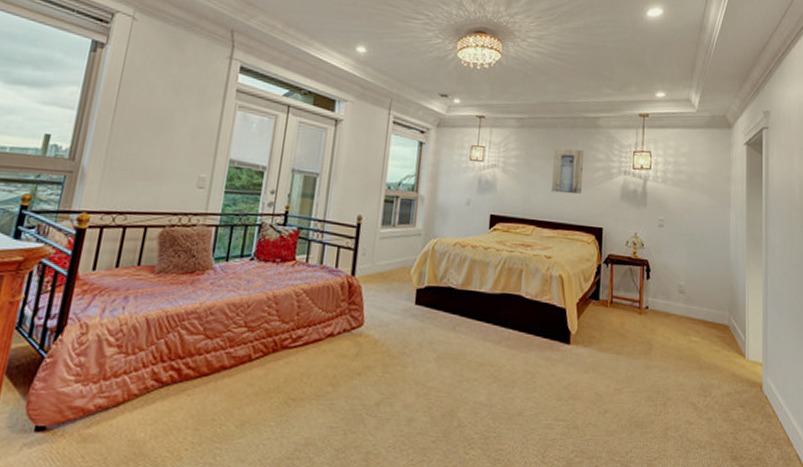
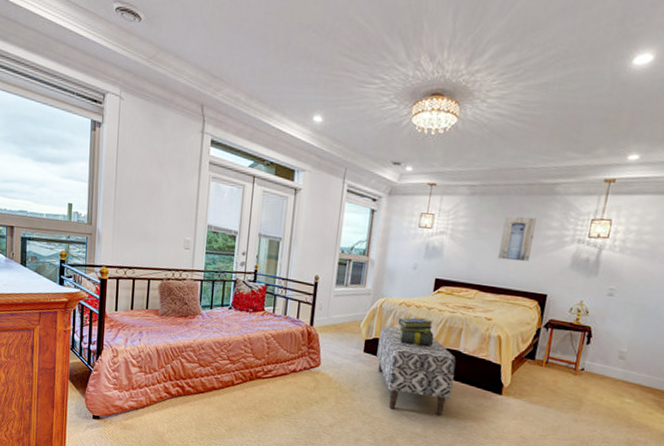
bench: none [430,270,519,376] -> present [376,325,456,416]
stack of books: none [453,259,493,293] -> present [398,317,434,346]

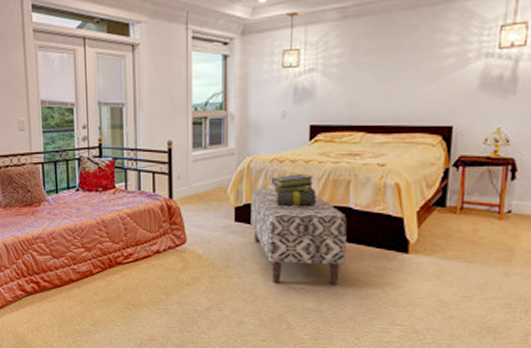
wall art: present [497,216,537,262] -> none [384,34,430,92]

